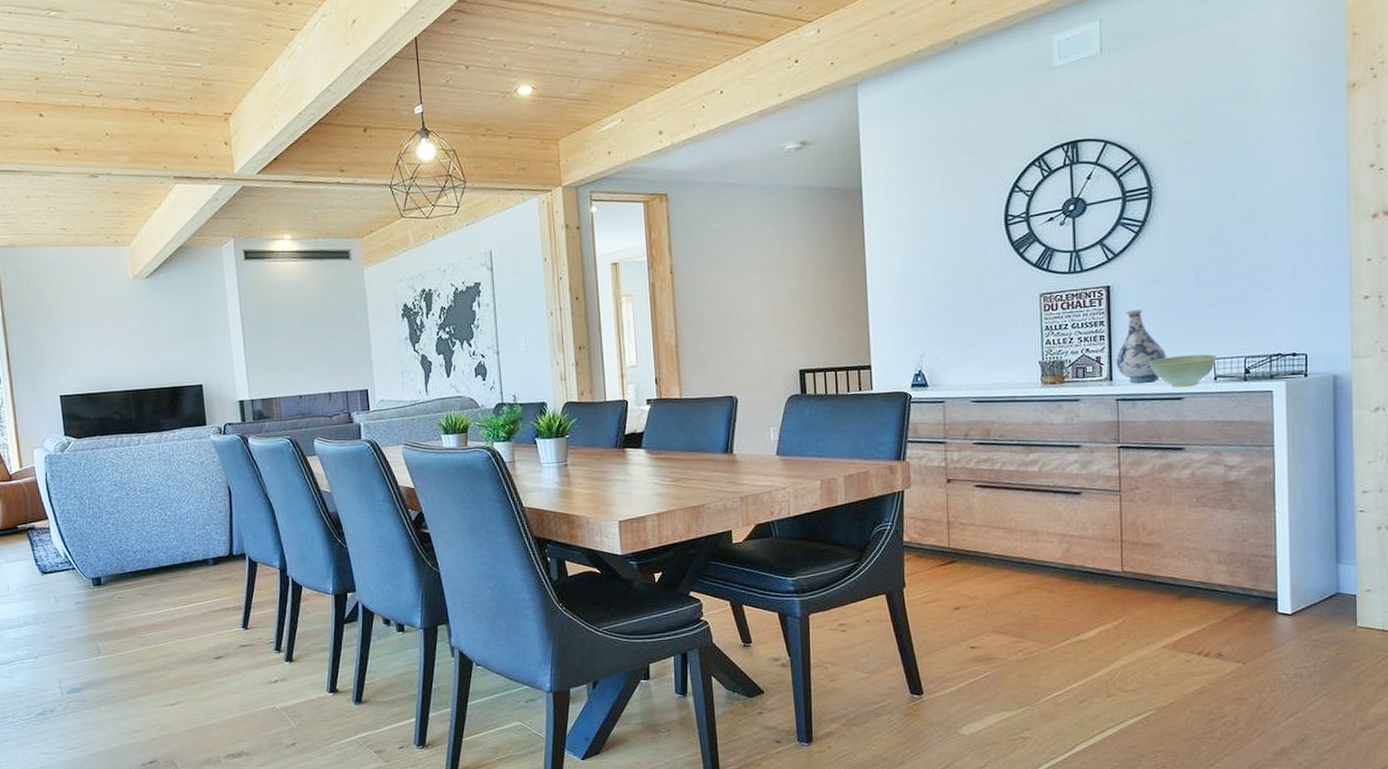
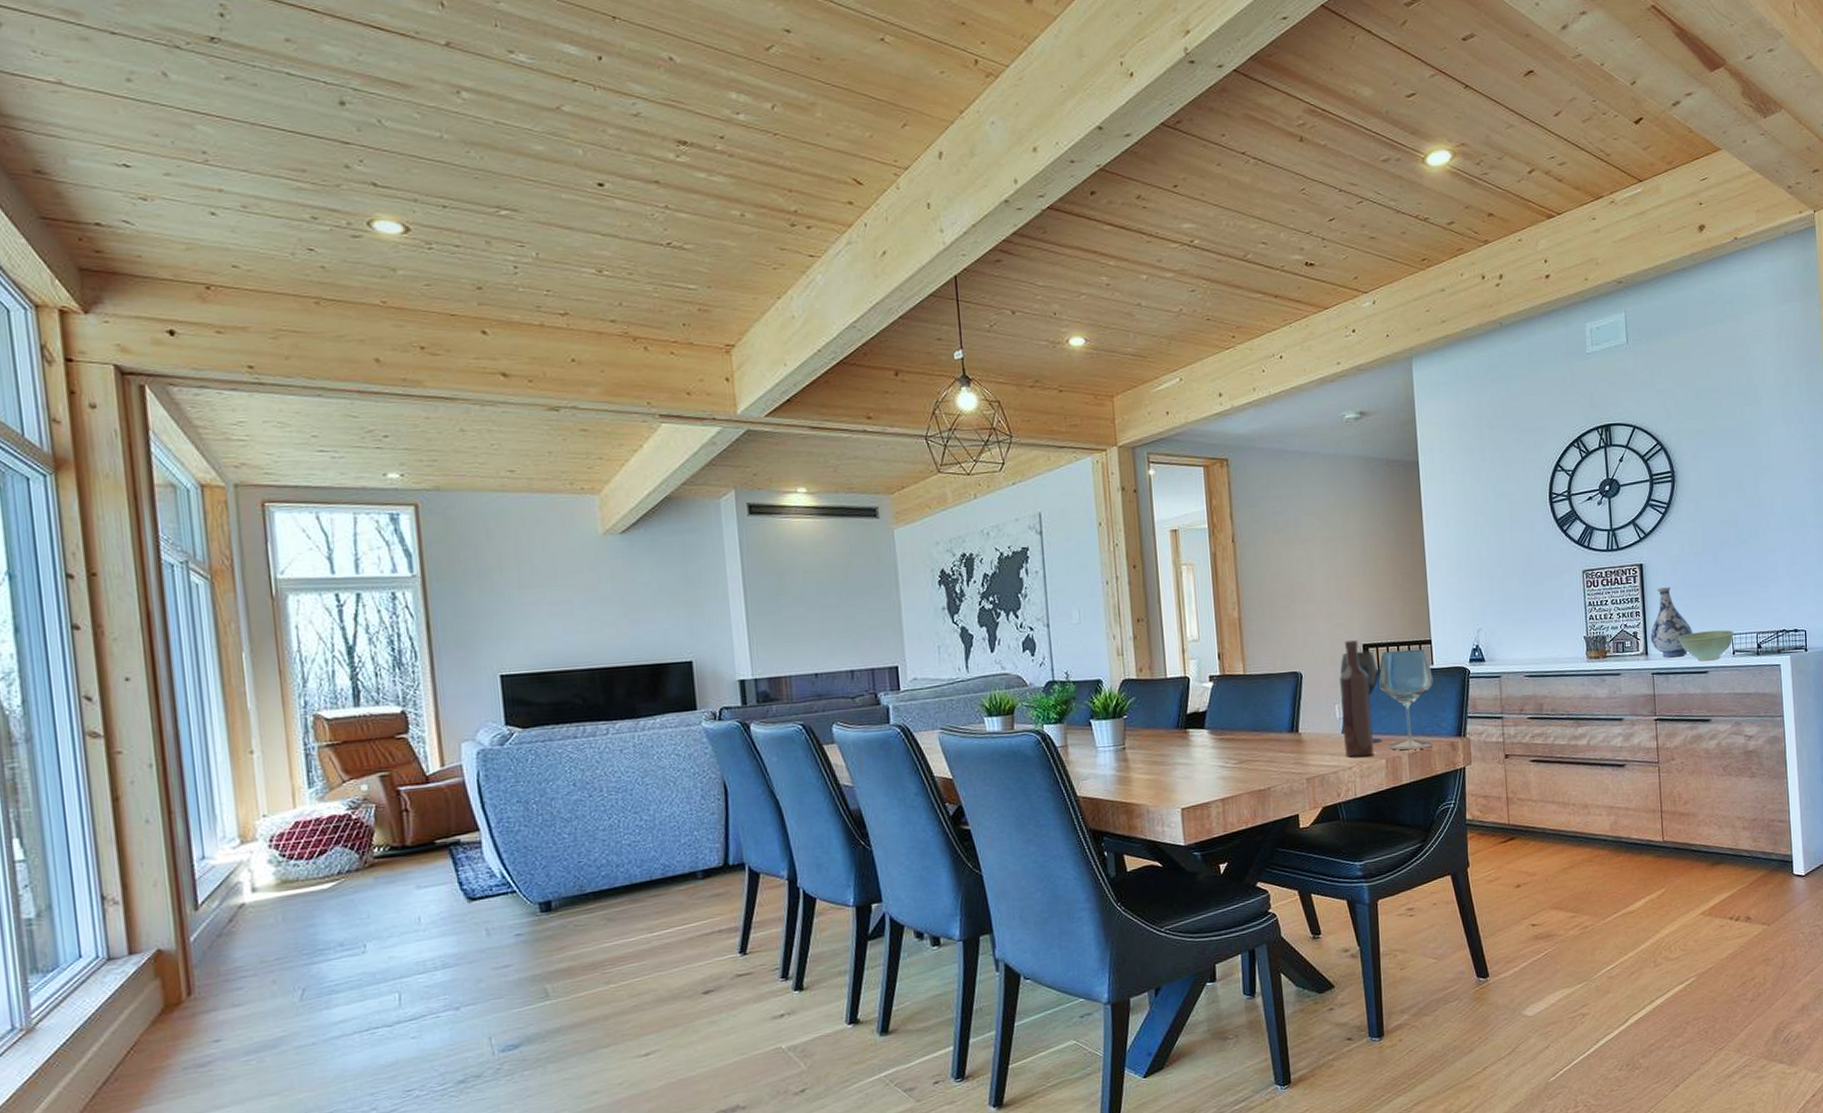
wine bottle: none [775,366,809,478] -> present [1340,640,1374,757]
wine glass: none [776,376,817,465] -> present [1340,651,1382,743]
wine glass: none [814,374,872,473] -> present [1378,649,1433,751]

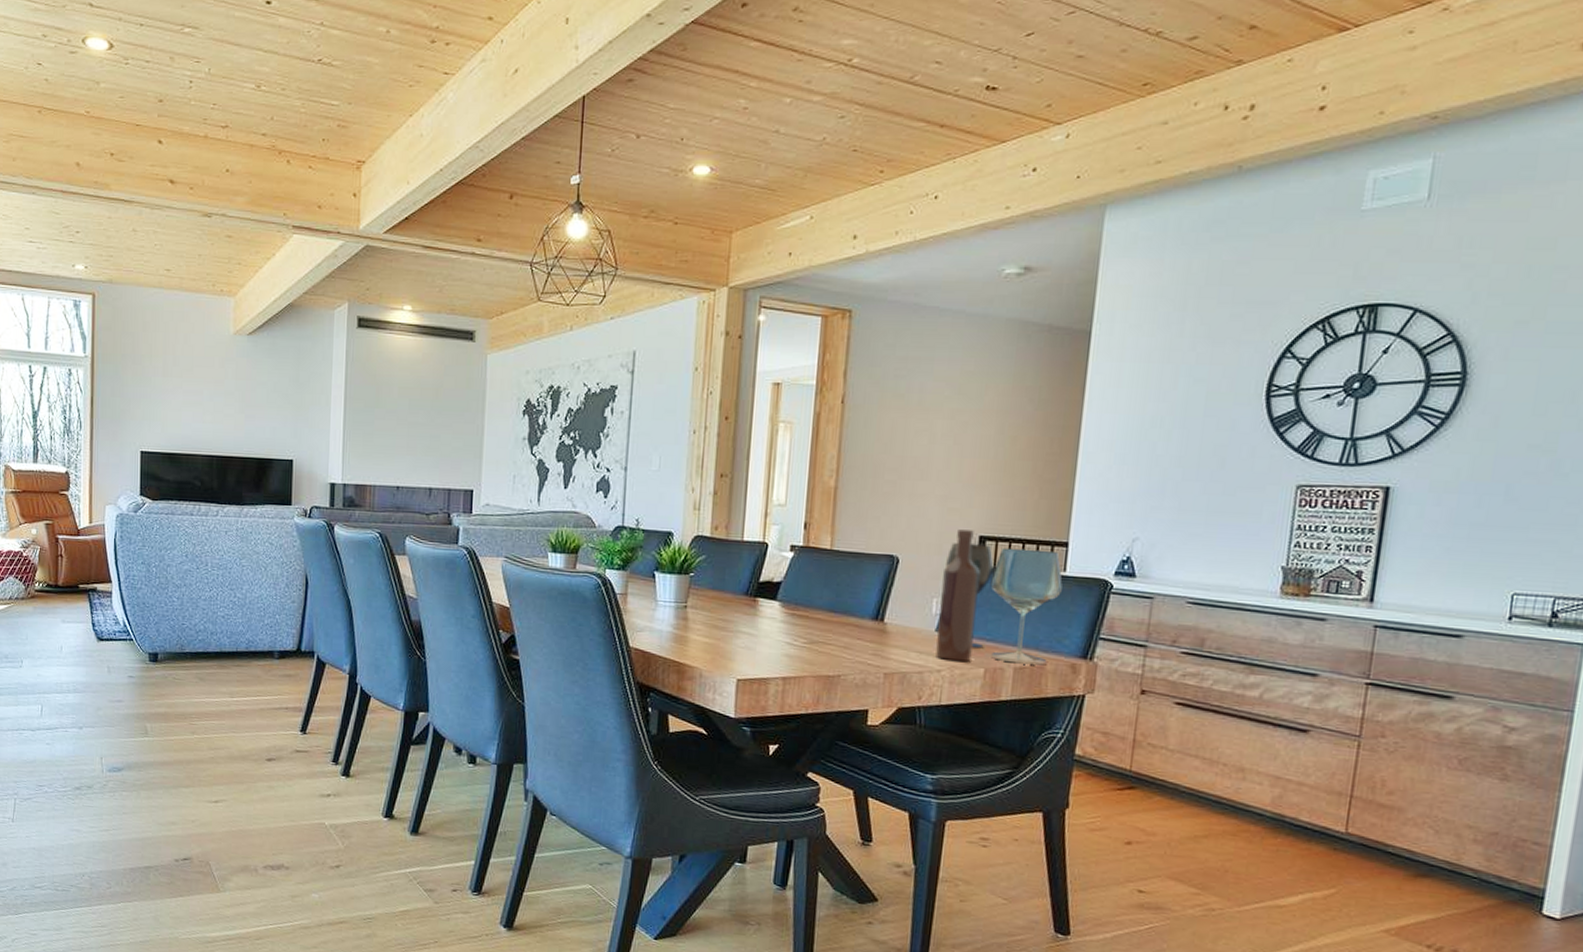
vase: present [1650,587,1693,658] -> none [1381,520,1451,611]
bowl: present [1677,630,1735,662] -> none [1423,583,1518,625]

